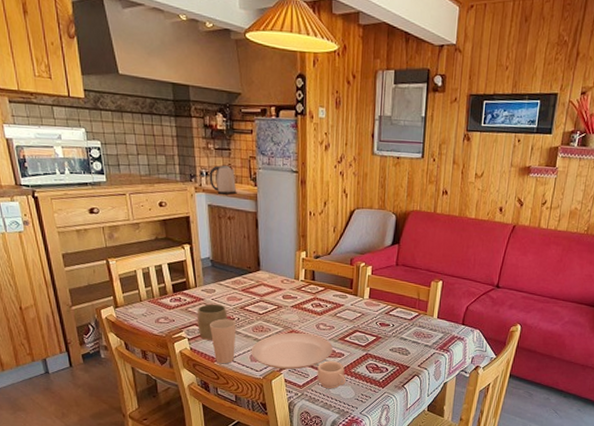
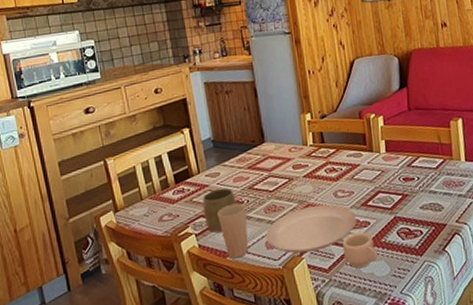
kettle: present [209,165,237,195] -> none [202,39,232,70]

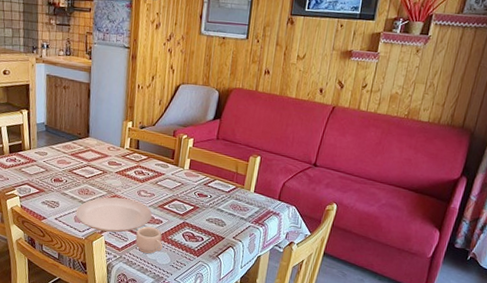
mug: present [202,188,236,233] -> none [28,165,57,200]
cup: present [218,203,249,259] -> none [40,180,64,223]

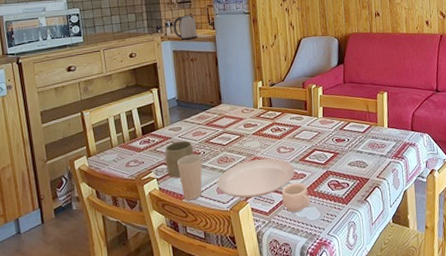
mug: none [28,165,57,200] -> present [165,140,193,178]
cup: none [40,180,64,223] -> present [177,154,202,201]
kettle: none [49,39,73,67] -> present [173,15,198,40]

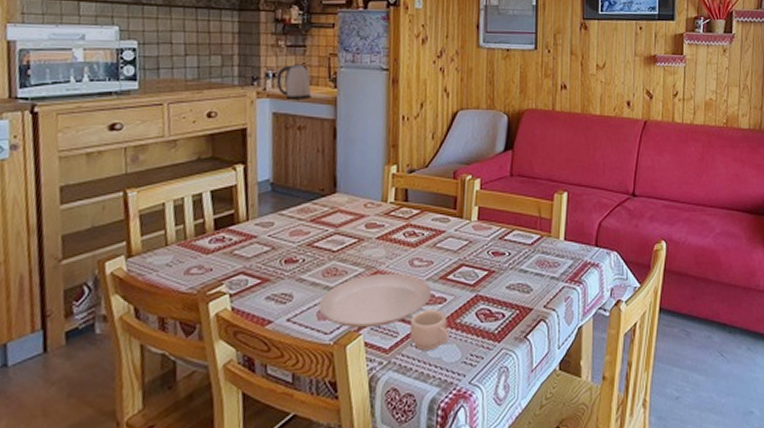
mug: present [165,140,193,178] -> none [244,242,289,294]
cup: present [177,154,202,201] -> none [262,261,300,328]

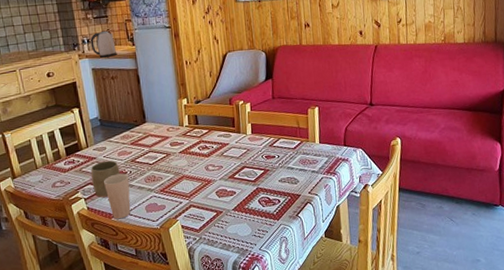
mug: none [244,242,289,294] -> present [90,160,120,198]
cup: none [262,261,300,328] -> present [104,173,131,220]
plate: present [318,273,431,329] -> none [145,176,224,216]
cup: present [409,309,450,351] -> none [211,200,241,229]

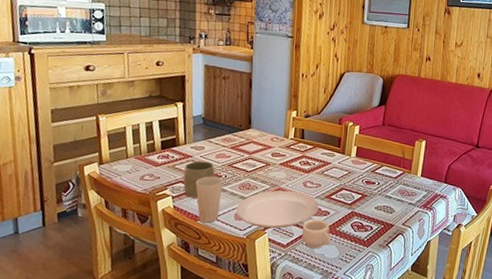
kettle: present [90,30,117,58] -> none [207,28,234,56]
plate: none [145,176,224,216] -> present [235,190,319,229]
cup: none [211,200,241,229] -> present [301,219,331,249]

